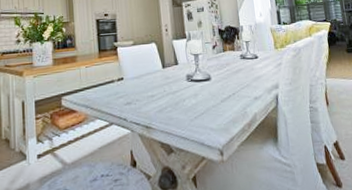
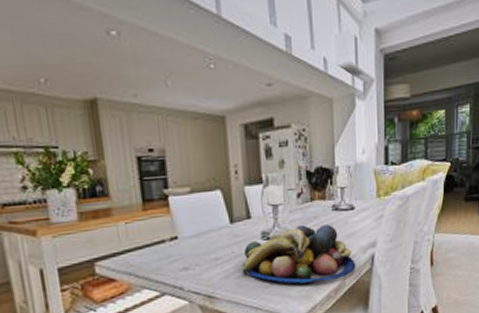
fruit bowl: none [172,70,264,118] -> present [242,224,356,284]

